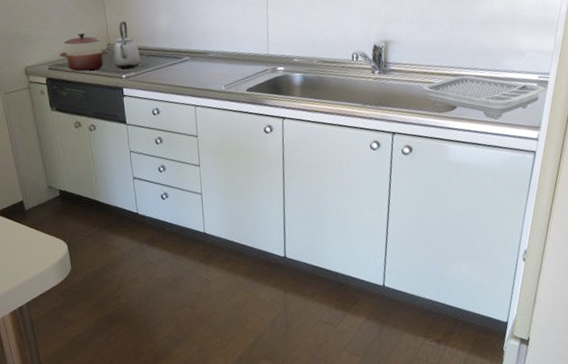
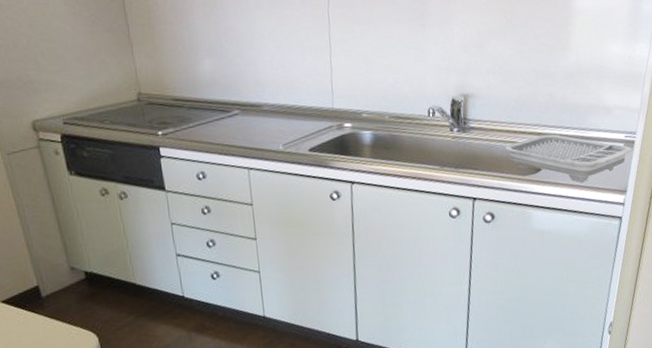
saucepan: present [59,32,108,72] -> none [76,78,139,127]
kettle: present [113,20,142,69] -> none [145,64,181,124]

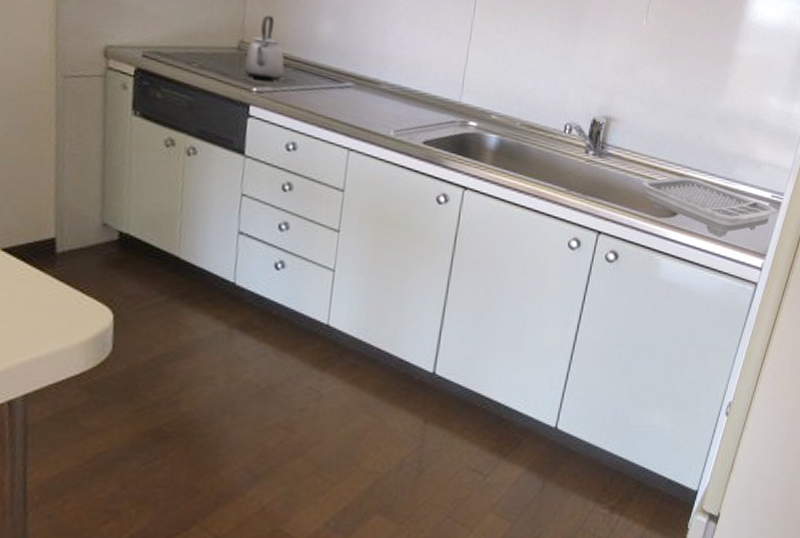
kettle: none [145,64,181,124] -> present [243,14,285,81]

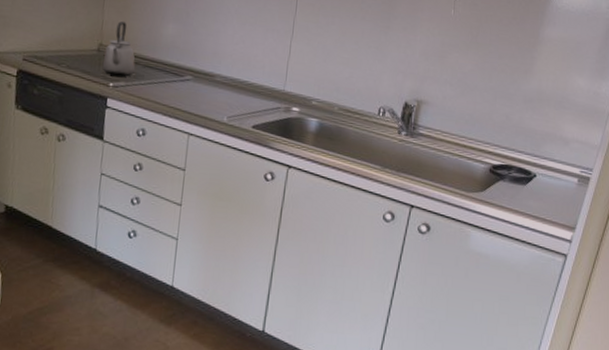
dish rack: present [642,176,778,236] -> none [452,154,587,210]

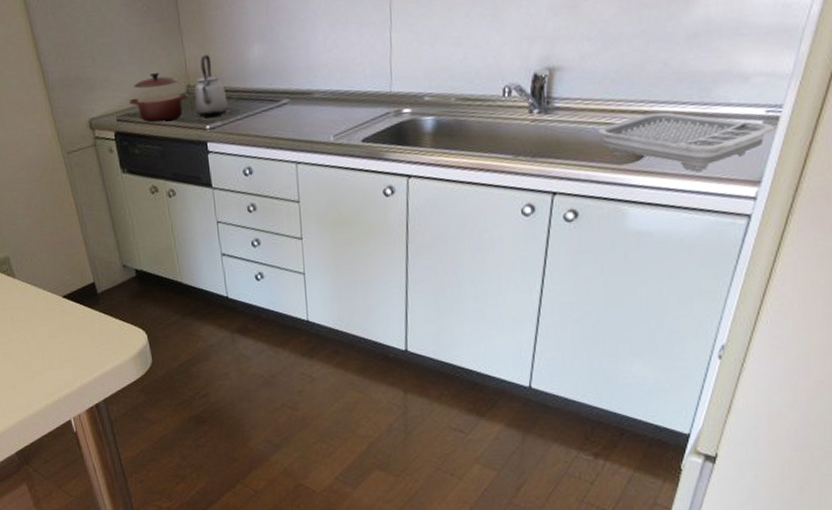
saucepan: none [38,25,99,72] -> present [128,72,188,123]
dish rack: none [452,154,587,210] -> present [598,112,776,171]

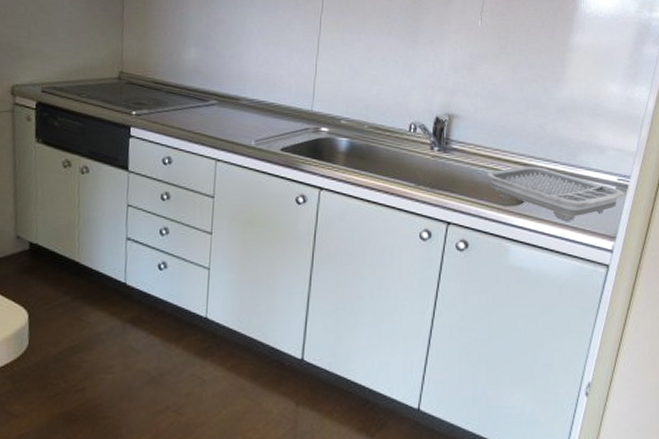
saucepan: present [128,72,188,123] -> none [57,54,119,101]
kettle: present [194,54,229,117] -> none [123,47,158,104]

